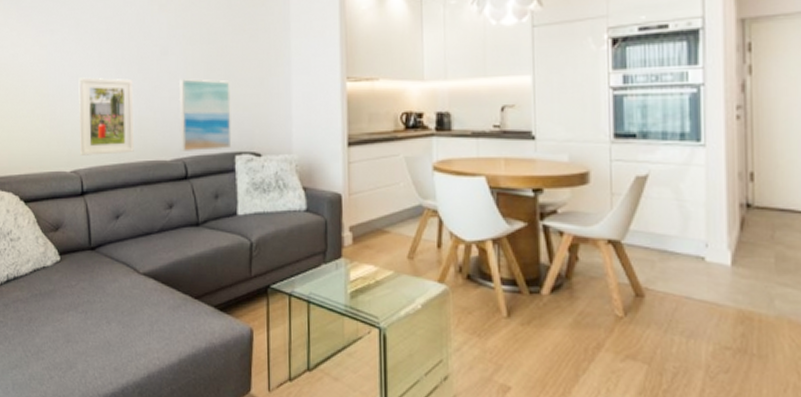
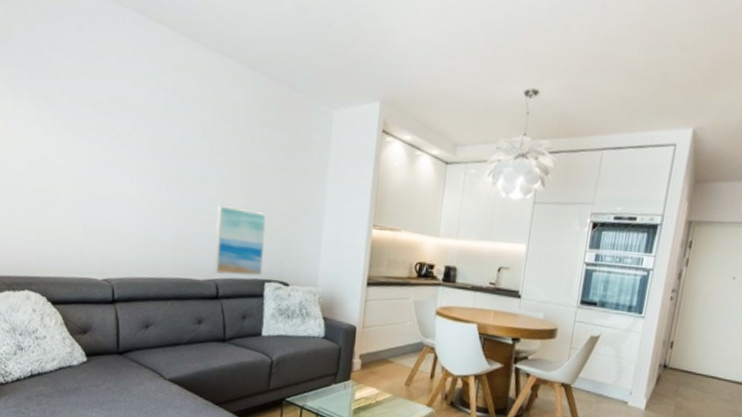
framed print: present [78,77,134,156] -> none [112,190,172,269]

